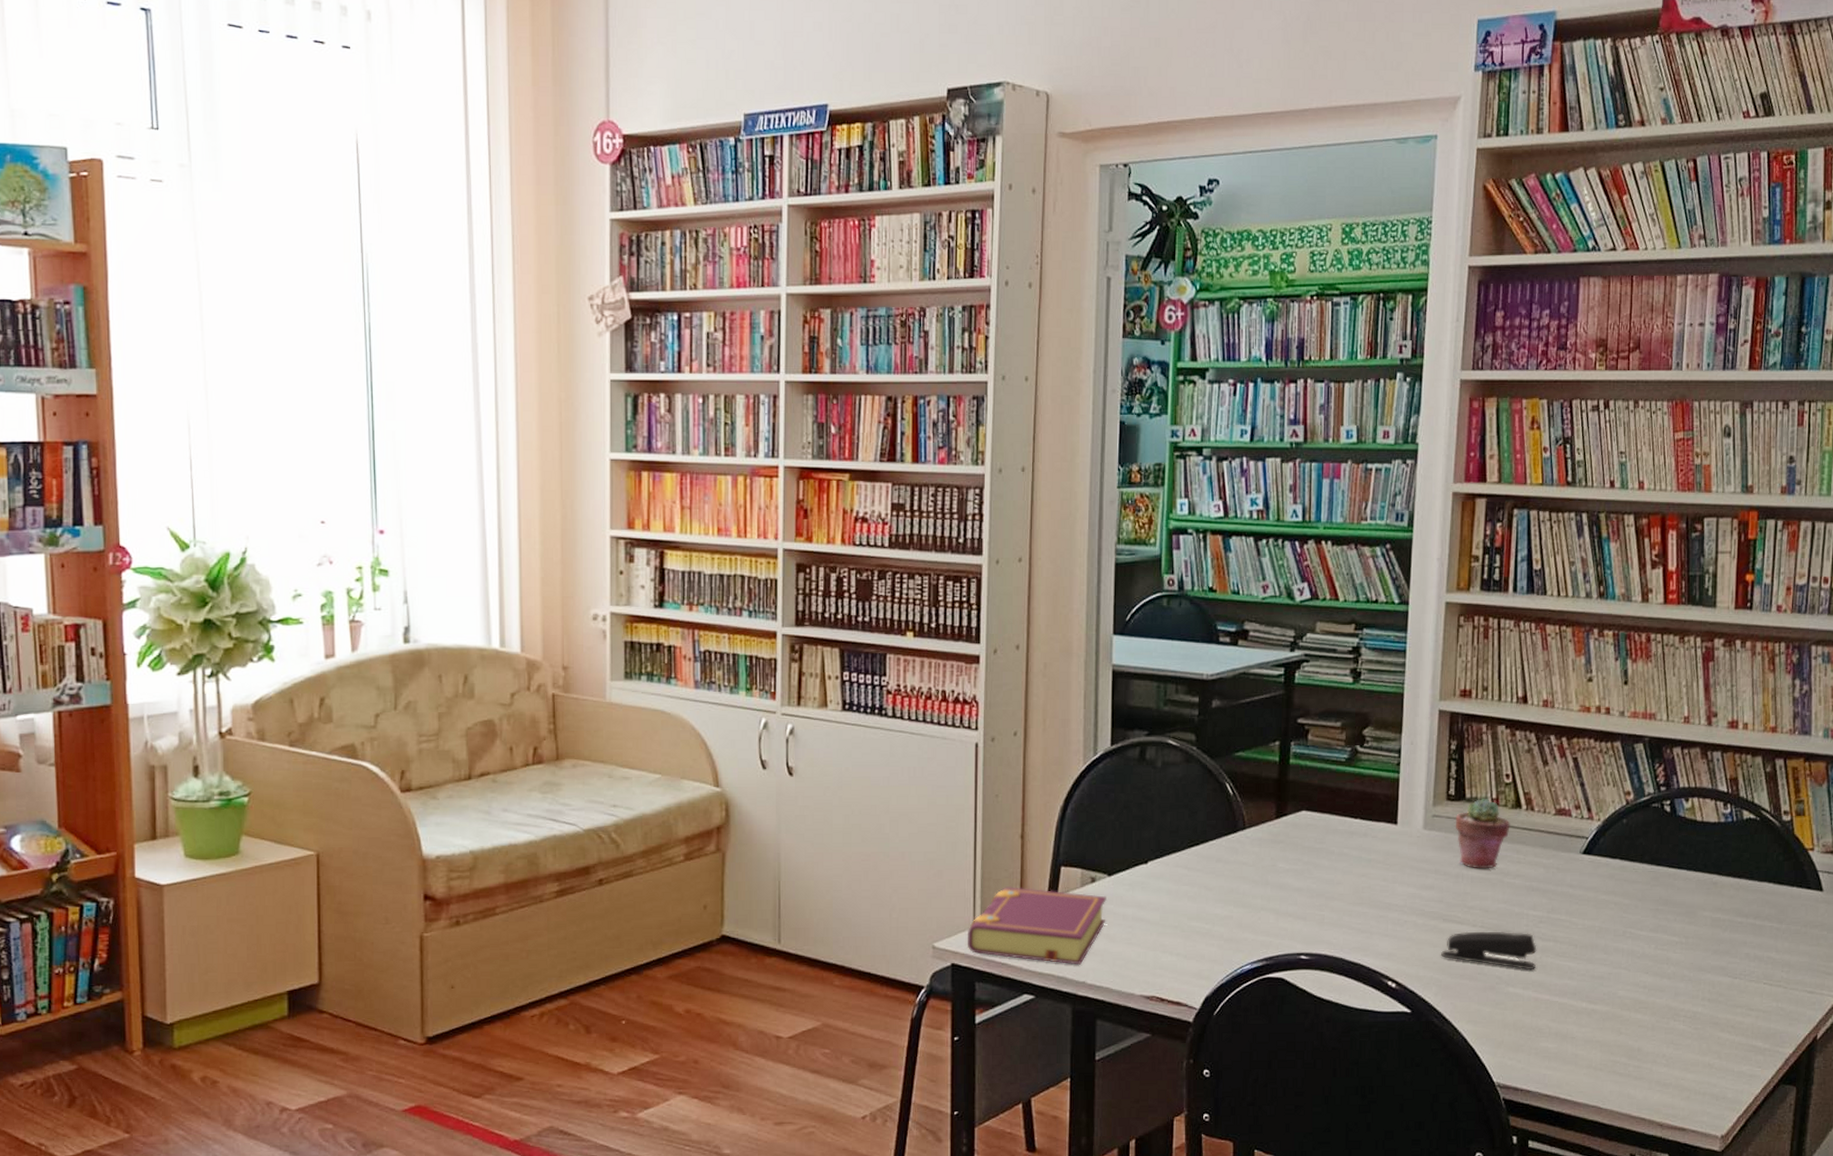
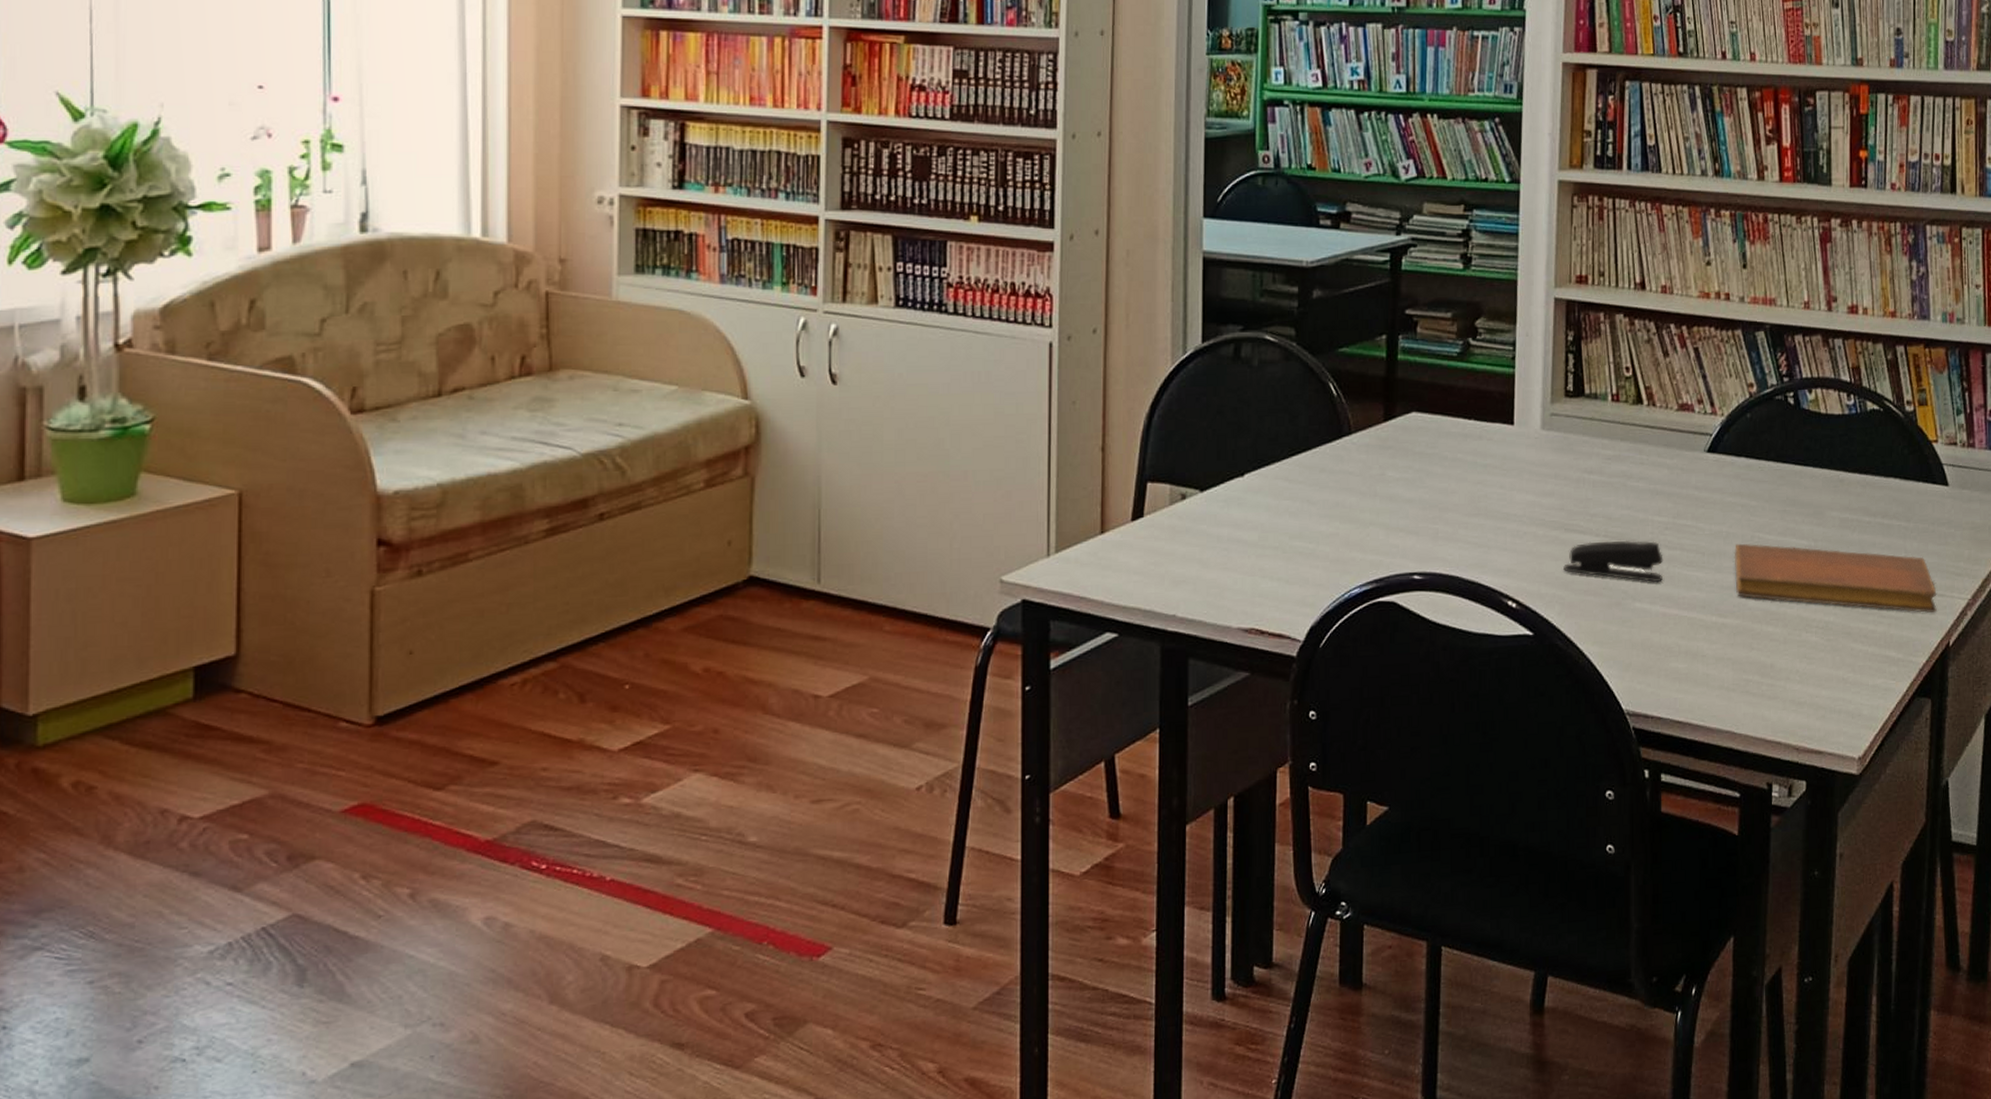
book: present [967,887,1106,965] -> none [1040,507,1199,596]
potted succulent: present [1455,799,1510,869] -> none [1574,394,1632,472]
notebook: none [1605,938,1806,1008] -> present [1734,543,1937,613]

